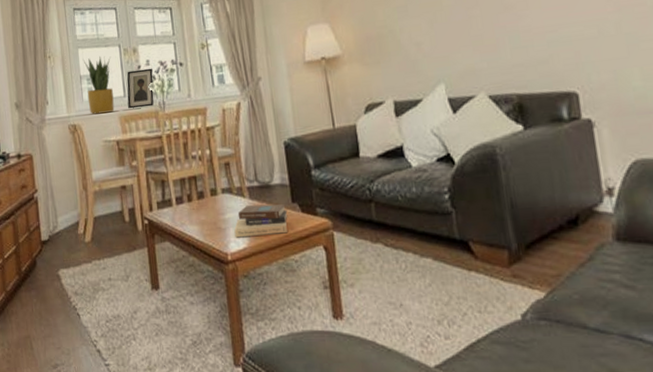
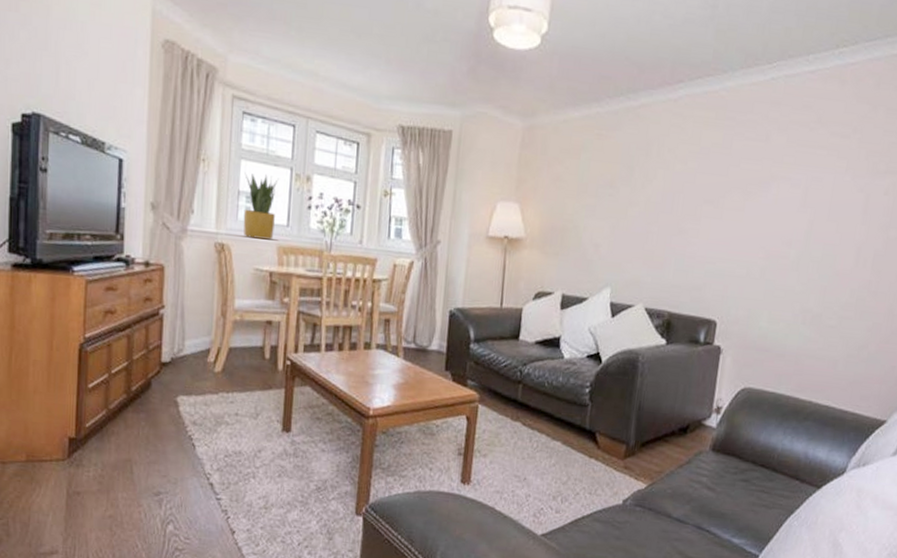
picture frame: present [126,68,154,109] -> none [290,199,325,244]
books: present [234,204,288,238] -> none [381,365,439,399]

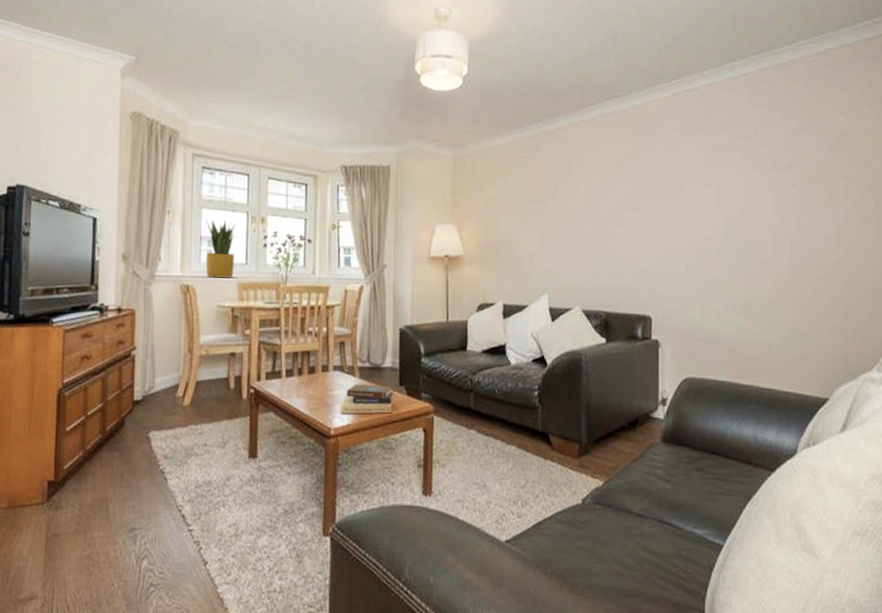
books: none [381,365,439,399] -> present [340,385,394,414]

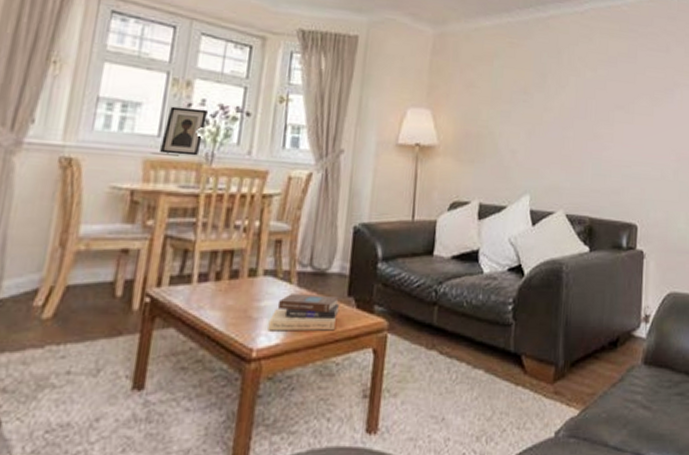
planter: present [205,220,236,278] -> none [100,77,151,153]
picture frame: none [248,239,279,278] -> present [160,106,208,156]

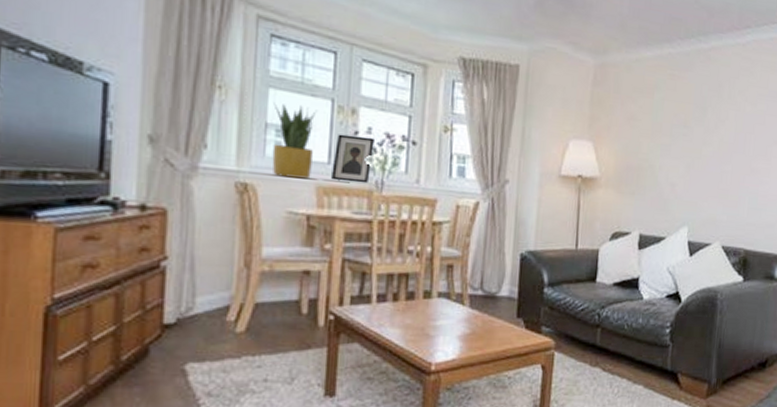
planter: none [100,77,151,153] -> present [272,103,317,179]
books: present [267,294,340,331] -> none [444,314,510,349]

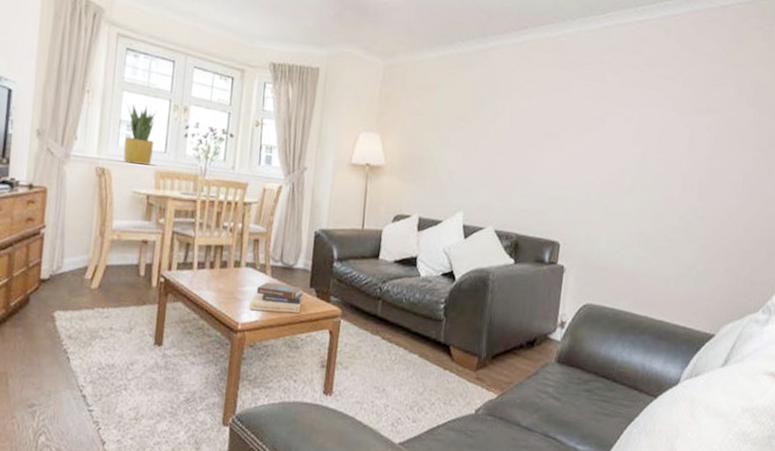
picture frame: present [331,134,374,184] -> none [167,128,201,169]
books: none [444,314,510,349] -> present [249,282,304,314]

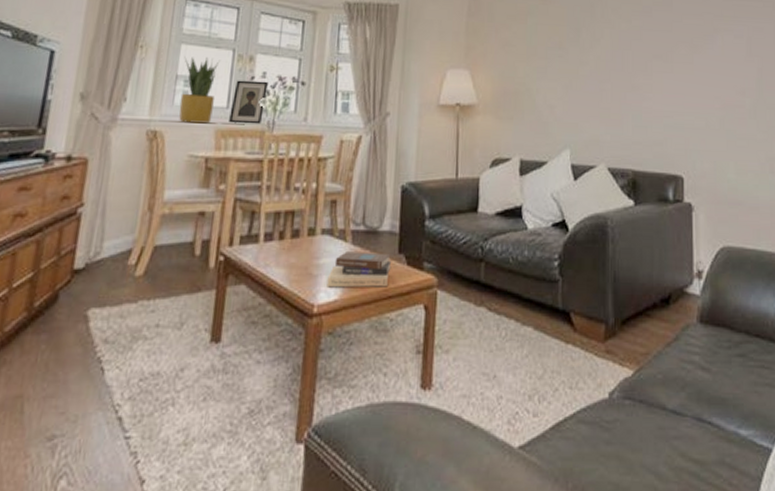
picture frame: none [167,128,201,169] -> present [229,80,268,125]

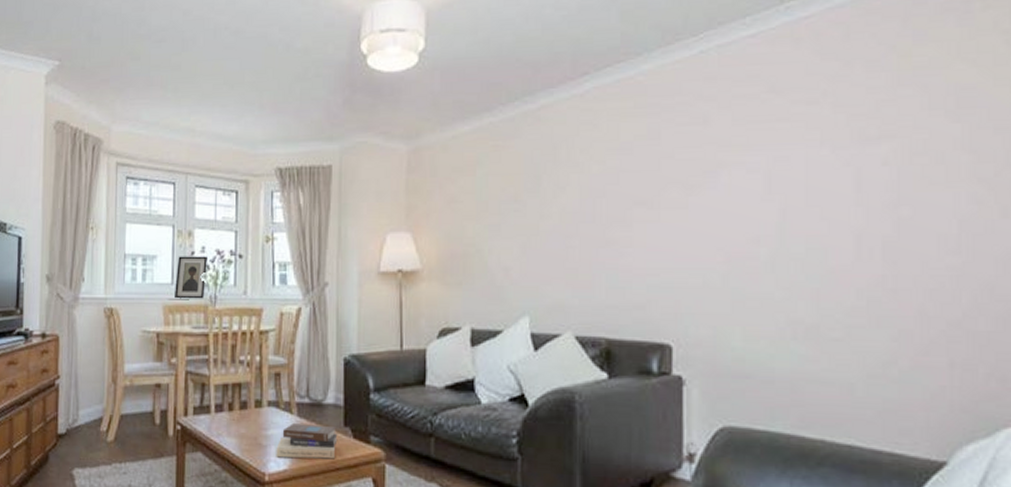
planter: present [179,57,220,124] -> none [130,235,162,300]

